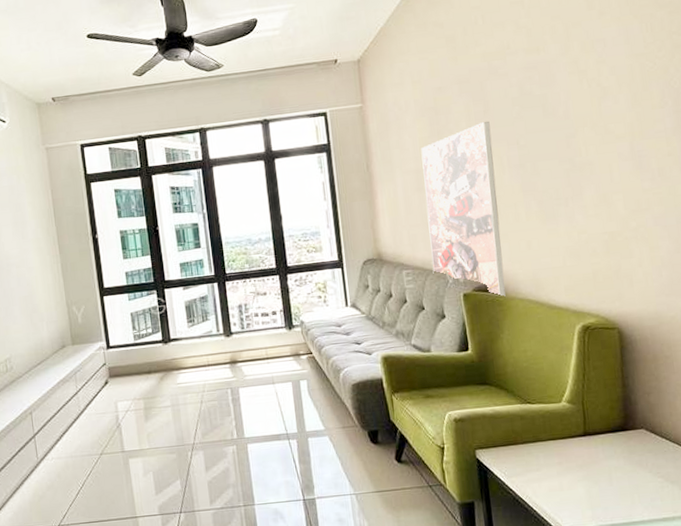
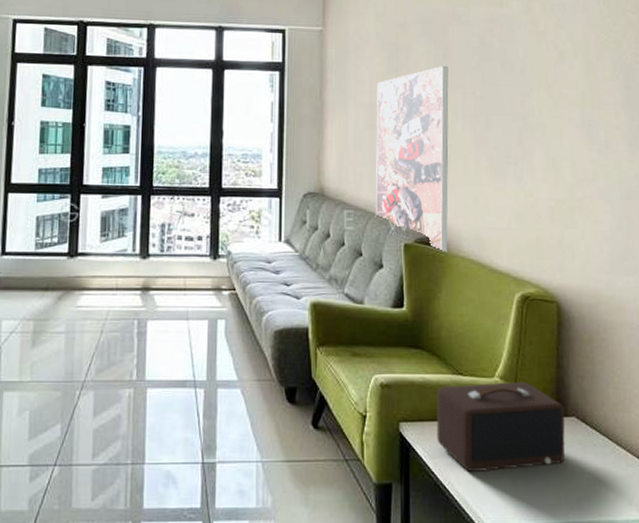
speaker: none [508,403,636,487] -> present [436,382,565,473]

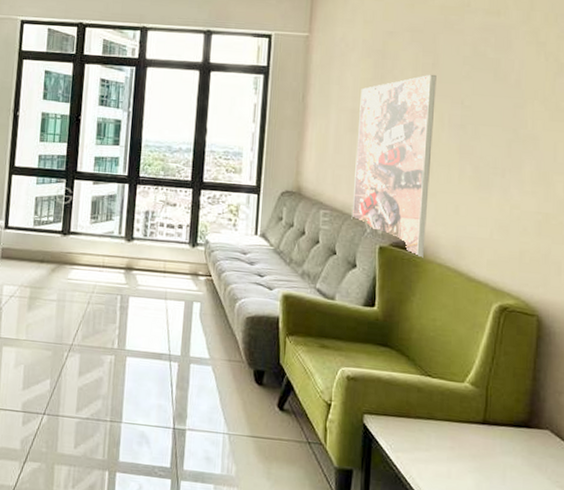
speaker: present [436,382,565,473] -> none [400,385,538,474]

